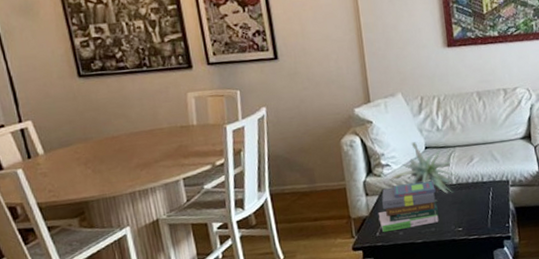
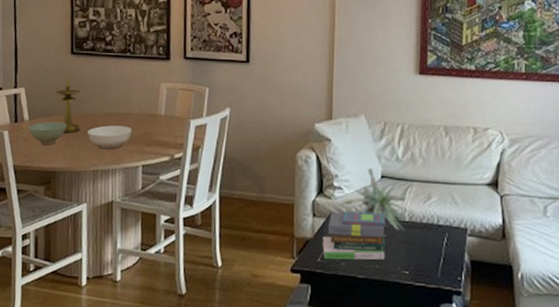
bowl: none [46,149,90,177] -> present [29,121,67,145]
candlestick: none [68,103,106,161] -> present [55,78,80,134]
bowl: none [114,142,166,170] -> present [87,125,133,150]

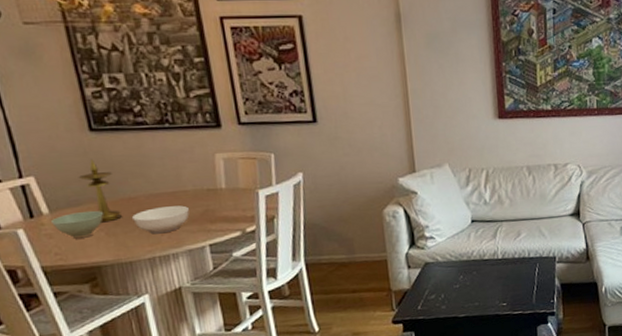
books: present [322,211,387,261] -> none [420,254,484,307]
plant: present [340,168,414,237] -> none [434,215,506,276]

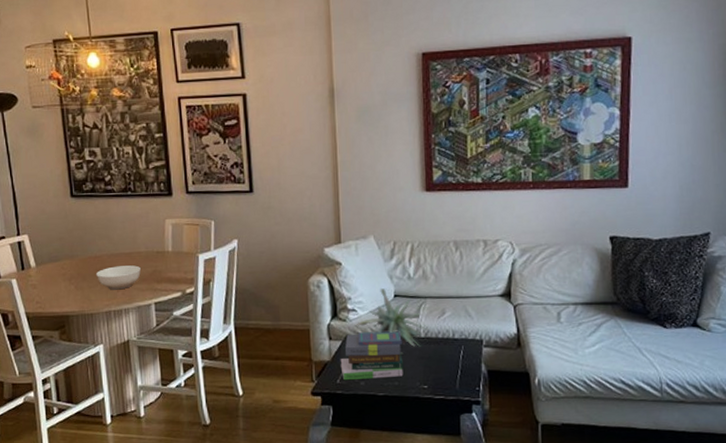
bowl: present [51,210,103,239] -> none [37,266,75,290]
candlestick: present [78,159,122,223] -> none [59,221,88,277]
books: none [420,254,484,307] -> present [340,331,404,381]
plant: none [434,215,506,276] -> present [355,288,429,355]

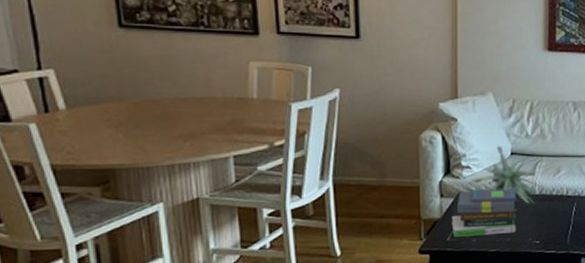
bowl: present [95,265,142,290] -> none [153,113,217,140]

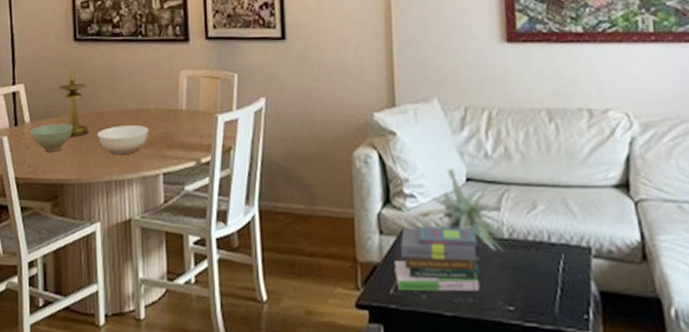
bowl: none [67,110,124,138] -> present [31,123,73,152]
candlestick: none [101,57,143,124] -> present [58,70,88,137]
bowl: none [153,113,217,140] -> present [96,125,150,155]

